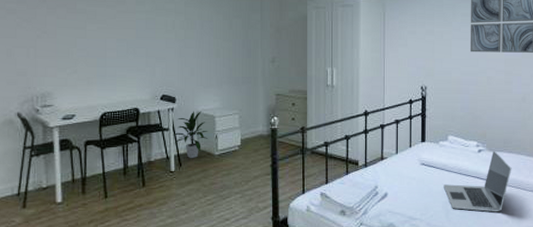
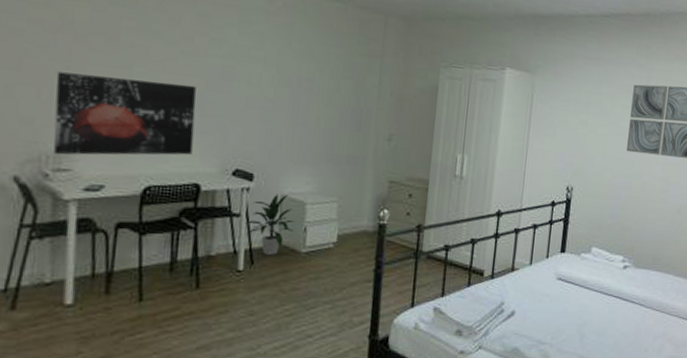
wall art: none [38,35,131,95] -> present [53,72,197,156]
laptop: present [443,150,512,212] -> none [580,267,658,339]

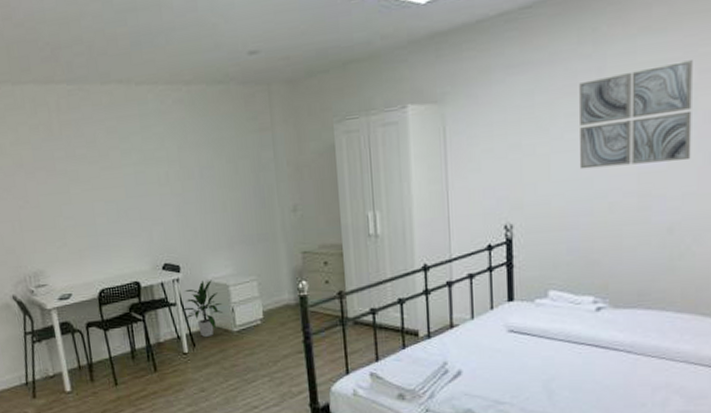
wall art: present [53,72,197,156] -> none [21,195,128,274]

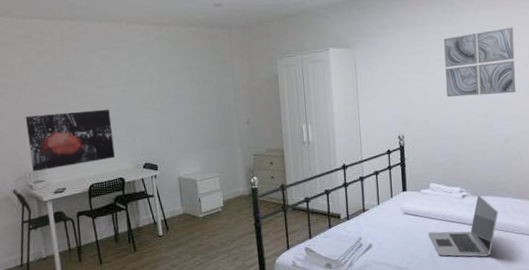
wall art: none [21,195,128,274] -> present [25,109,115,172]
indoor plant: present [180,280,224,338] -> none [157,176,192,223]
laptop: none [543,307,651,393] -> present [428,195,499,257]

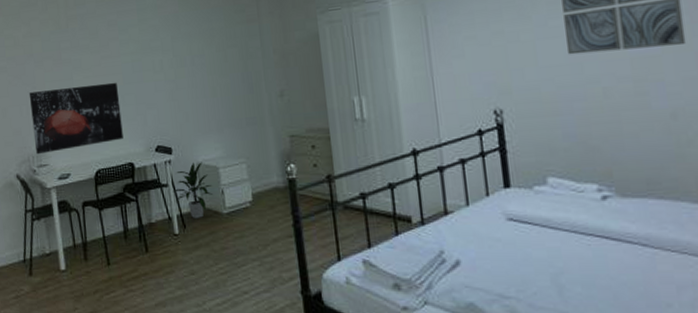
indoor plant: none [157,176,192,223] -> present [171,162,214,219]
laptop: present [428,195,499,257] -> none [548,196,668,290]

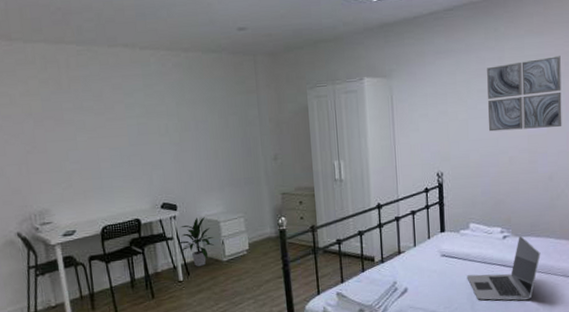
wall art: present [28,82,123,155] -> none [28,143,130,213]
laptop: none [548,196,668,290] -> present [467,235,541,301]

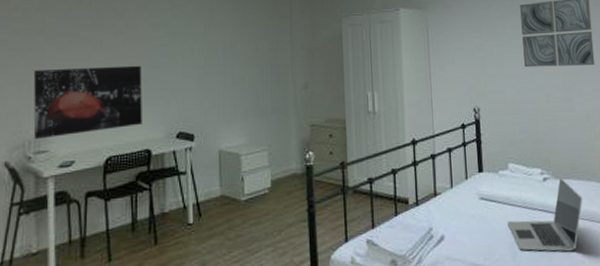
wall art: none [28,143,130,213] -> present [33,65,142,140]
indoor plant: present [176,217,215,267] -> none [189,149,233,208]

